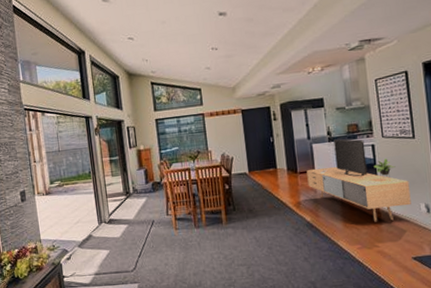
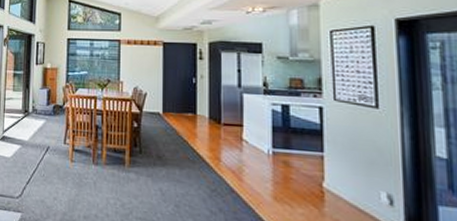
media console: present [306,139,411,222] -> none [232,92,368,206]

